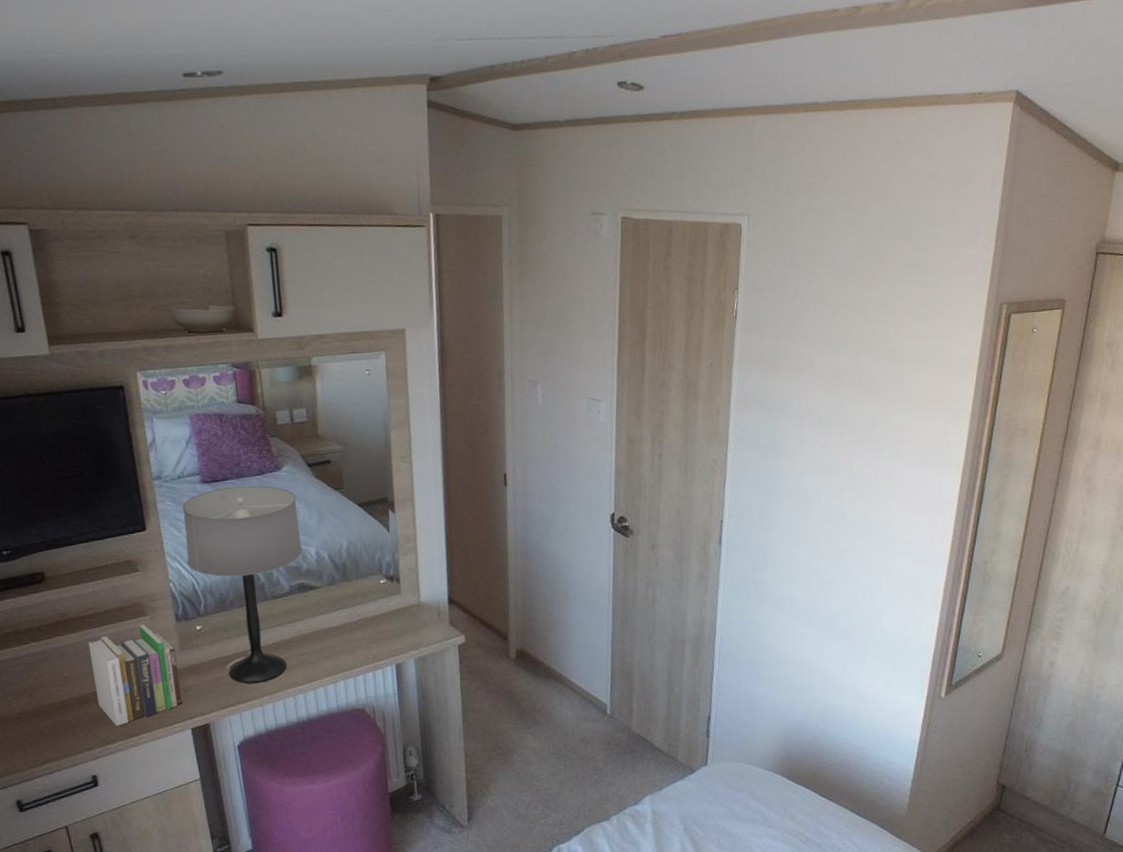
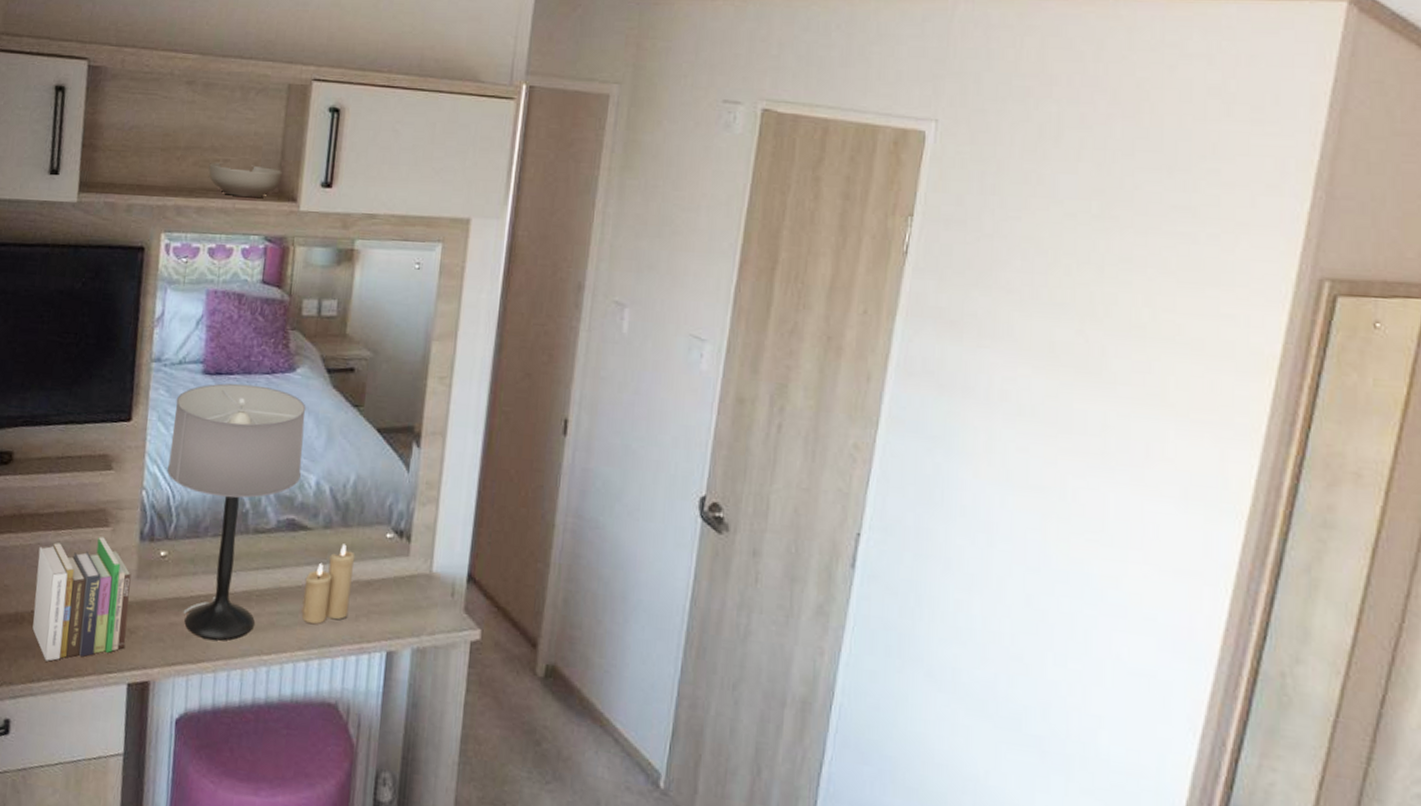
candle: none [321,594,361,656] -> present [301,544,356,624]

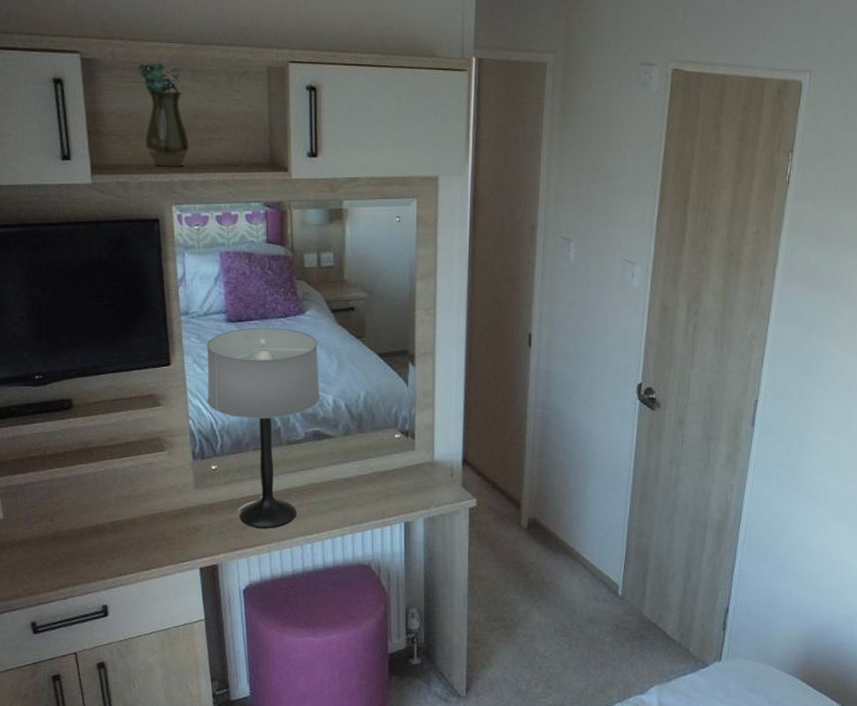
books: present [32,536,132,662] -> none [108,459,192,559]
vase: none [142,72,191,190] -> present [137,62,189,167]
bowl: present [208,162,283,198] -> none [205,140,273,170]
candle: present [301,544,356,624] -> none [333,446,372,508]

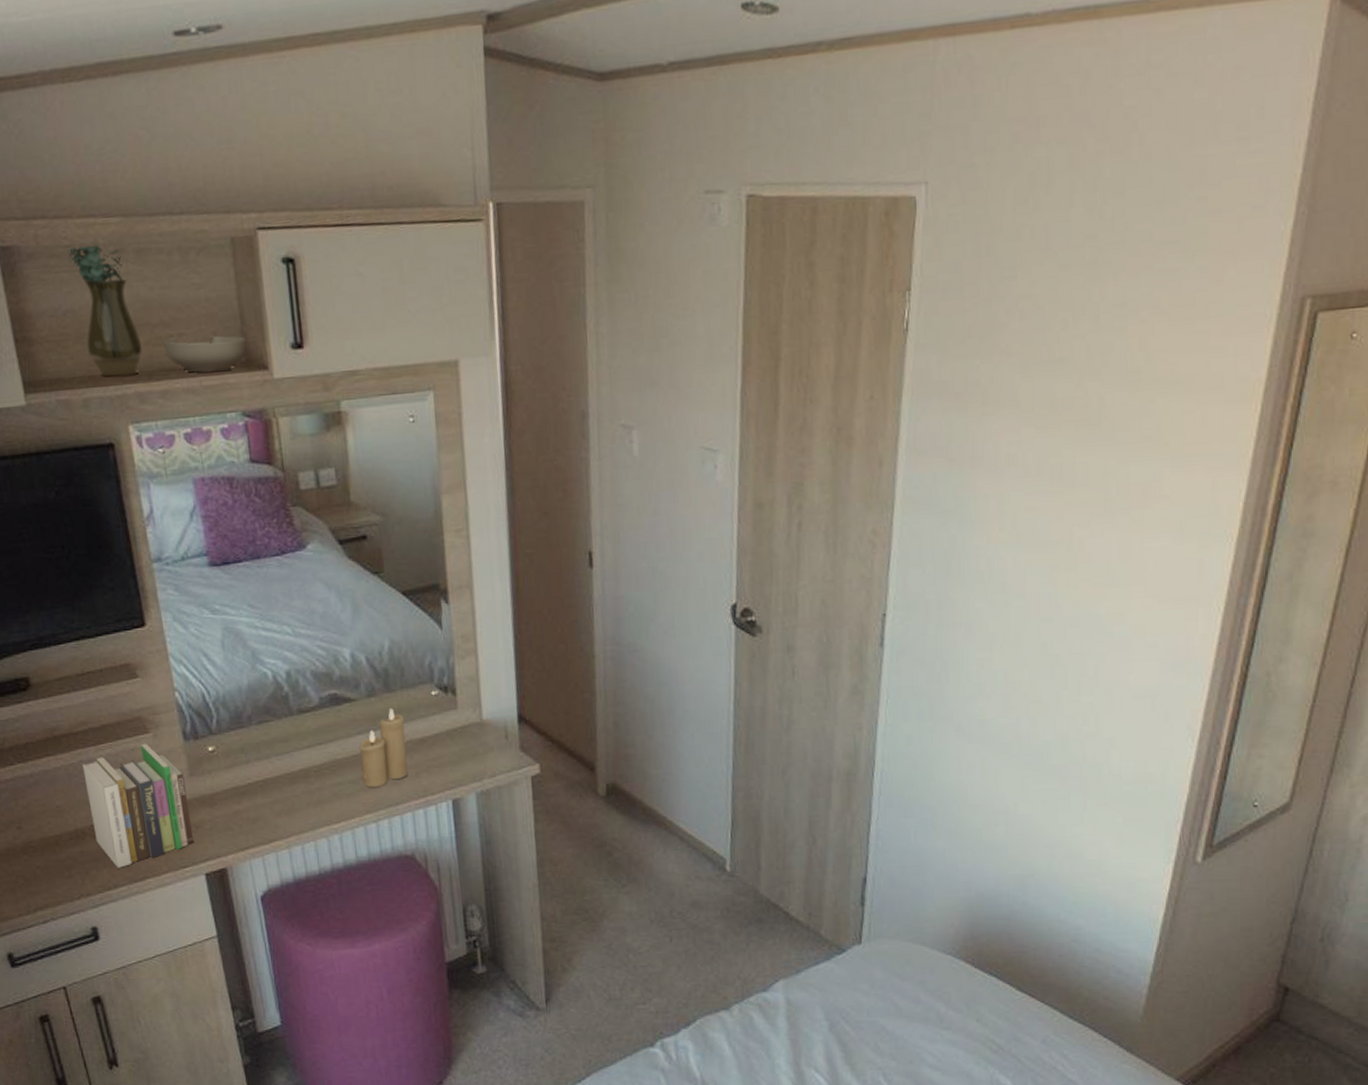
books: none [108,459,192,559] -> present [82,744,193,868]
bowl: none [205,140,273,170] -> present [162,335,247,373]
table lamp: present [206,327,321,528] -> none [187,568,335,820]
candle: none [333,446,372,508] -> present [359,708,408,787]

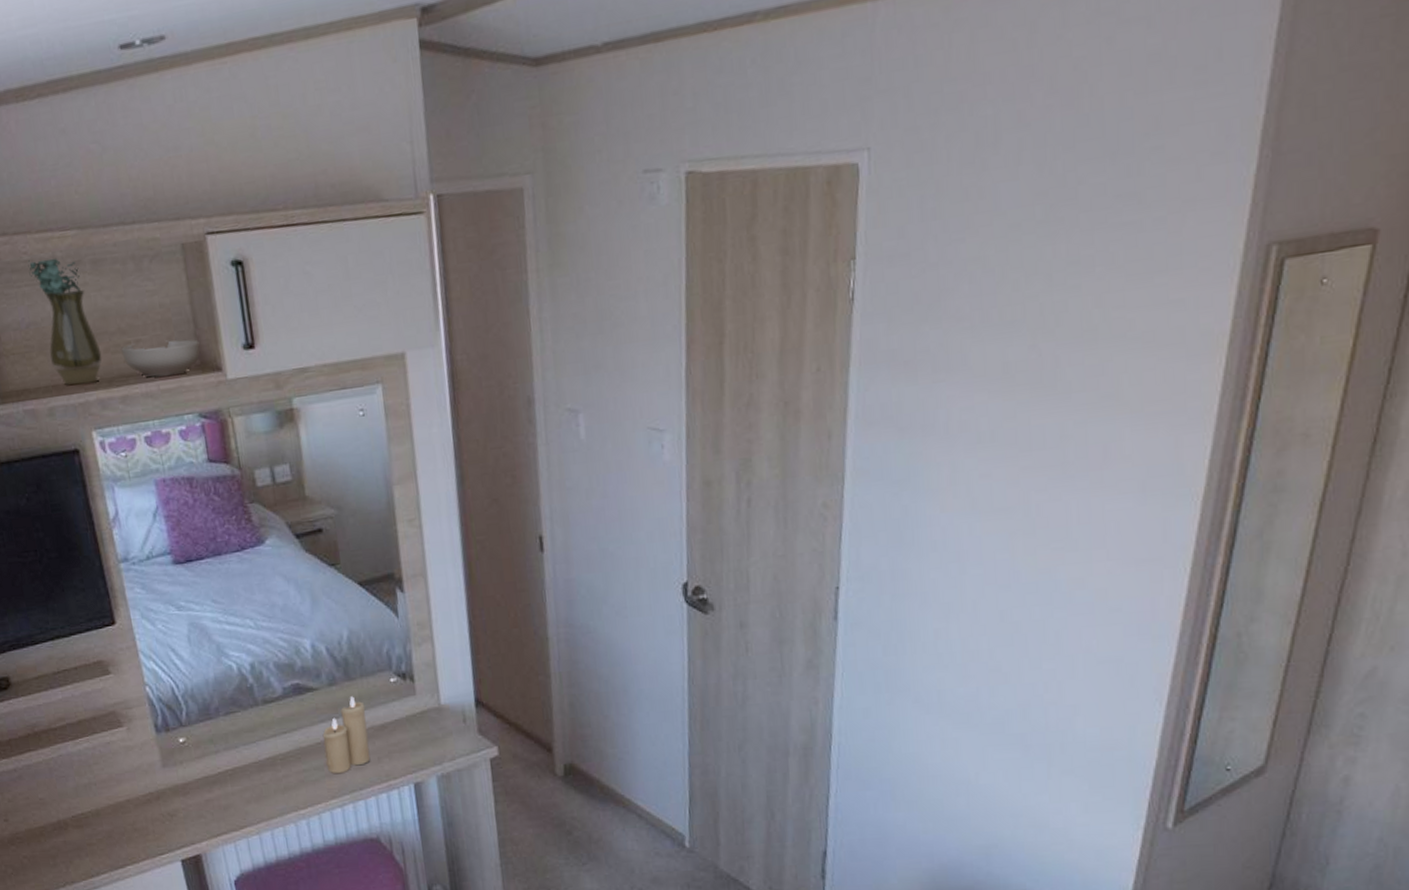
books: present [82,744,193,868] -> none [62,737,169,857]

